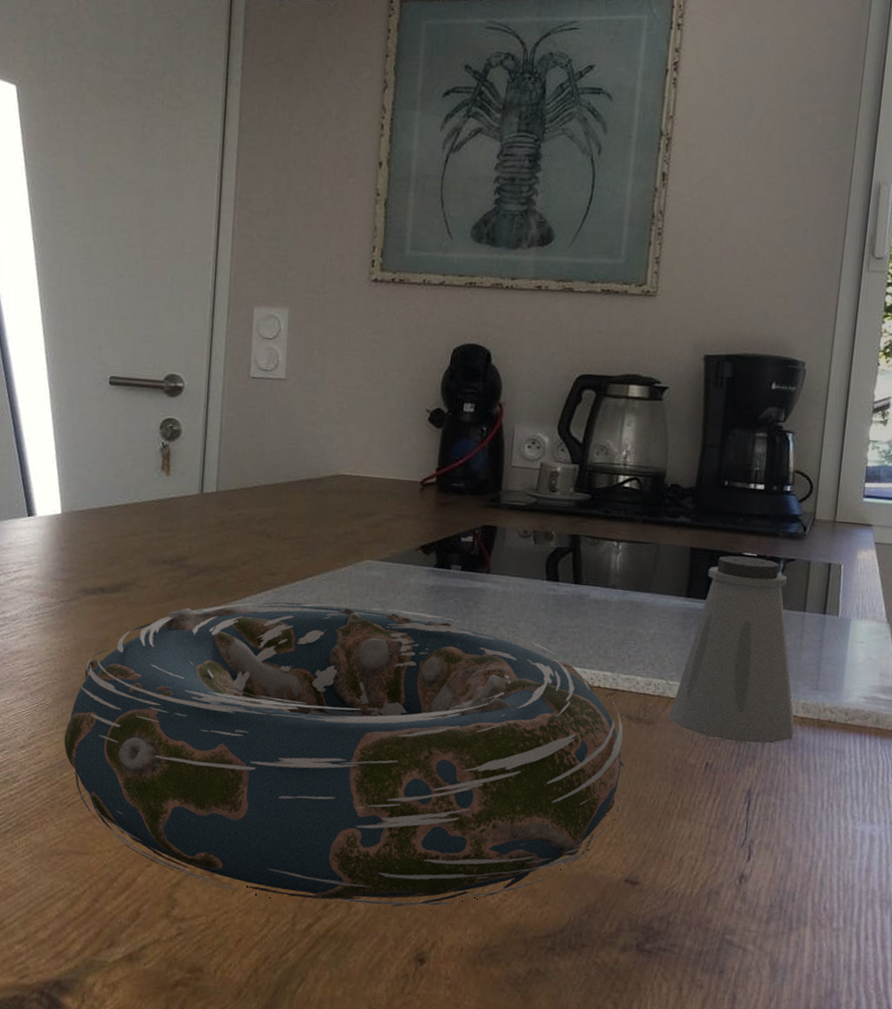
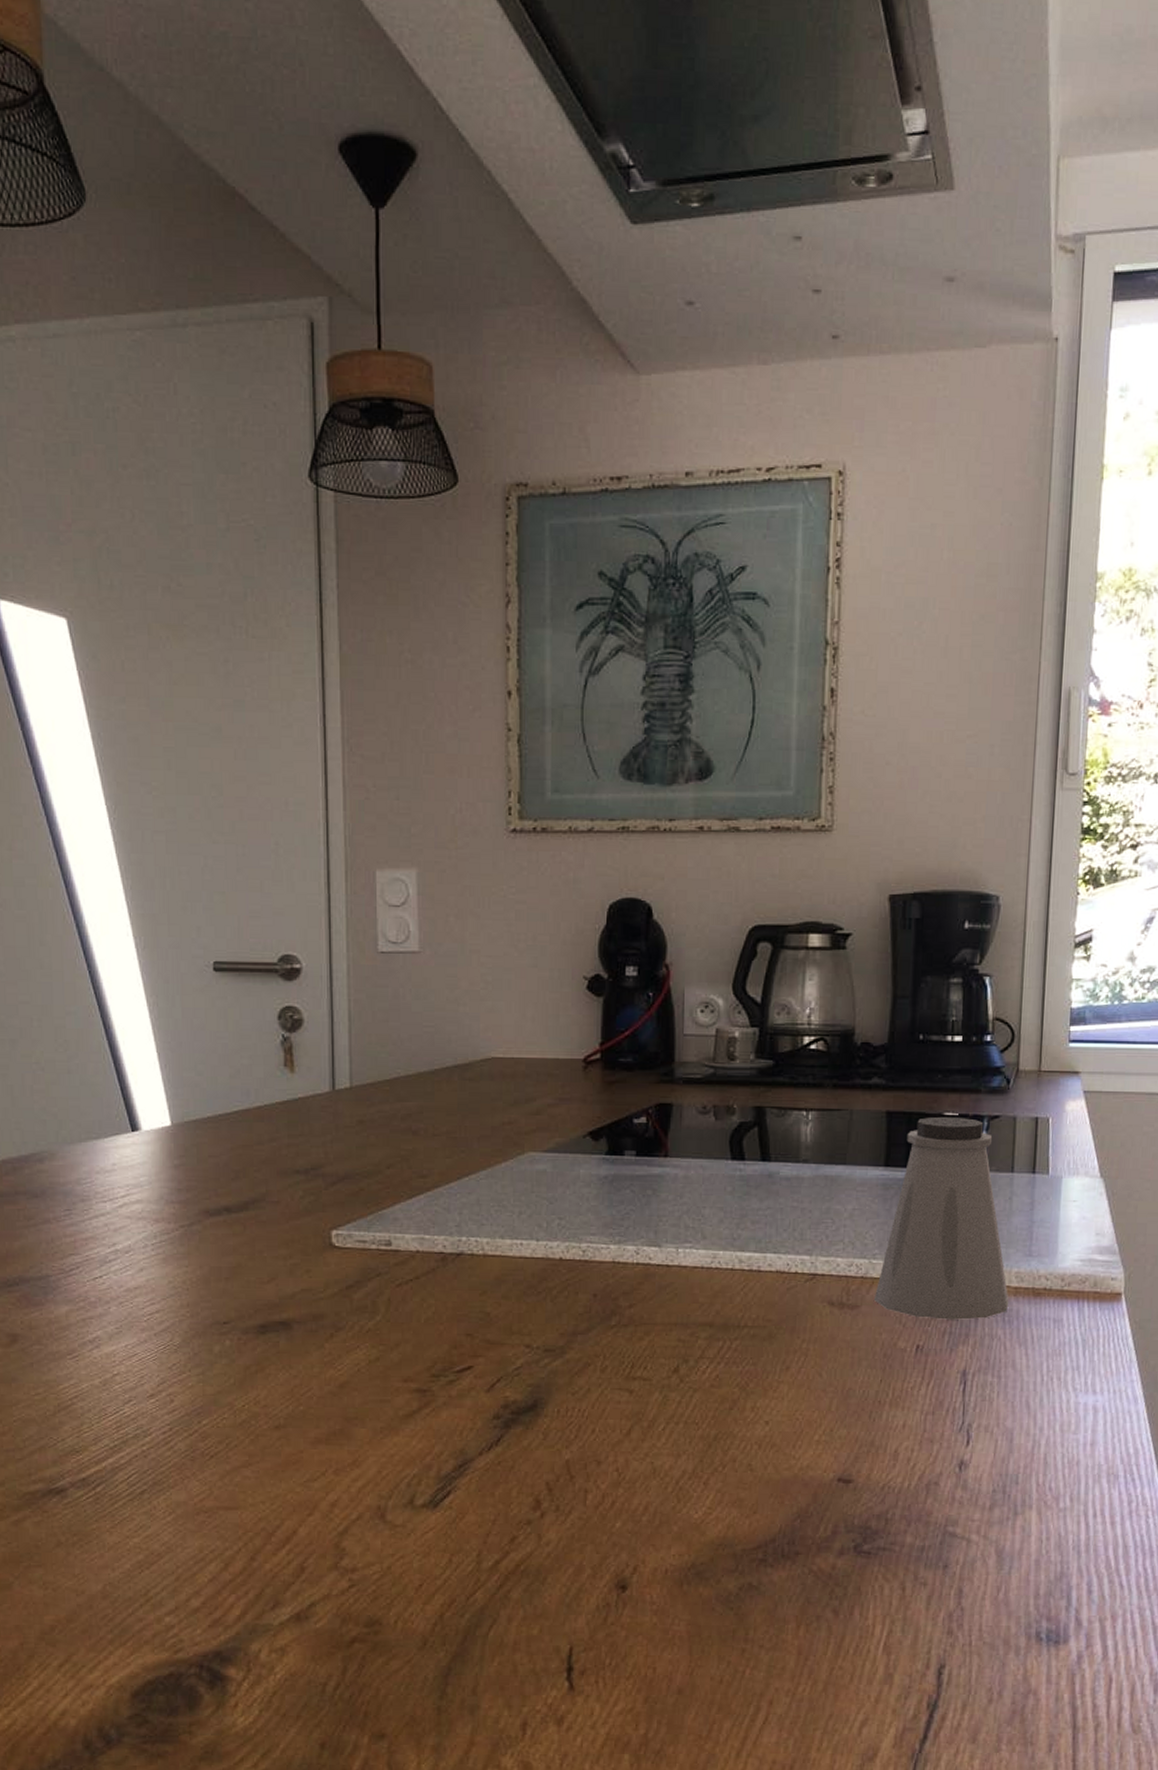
decorative bowl: present [64,602,625,907] -> none [199,1205,830,1533]

